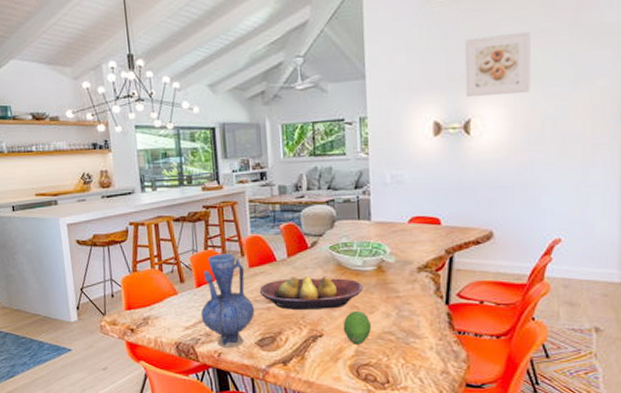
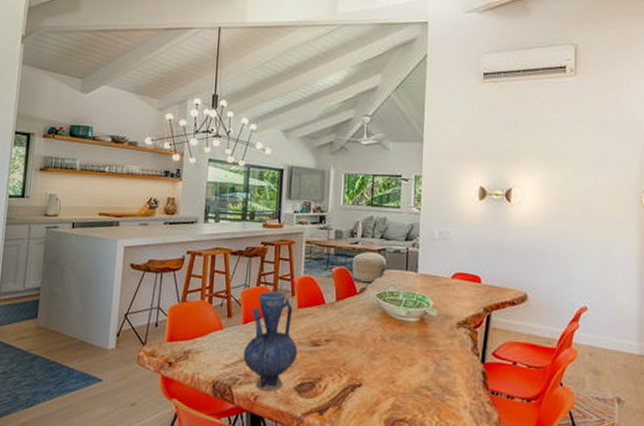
fruit bowl: present [259,276,363,310] -> none [304,321,405,358]
fruit: present [343,310,371,344] -> none [382,361,409,398]
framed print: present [465,31,531,97] -> none [508,119,564,171]

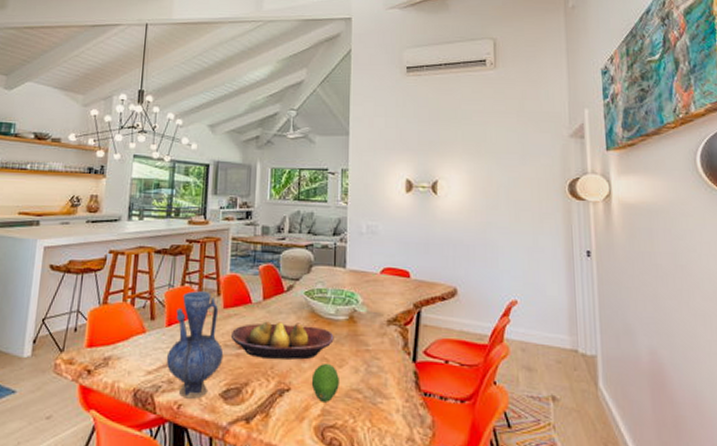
fruit bowl: none [304,321,405,358] -> present [230,321,334,360]
fruit: none [382,361,409,398] -> present [311,363,339,402]

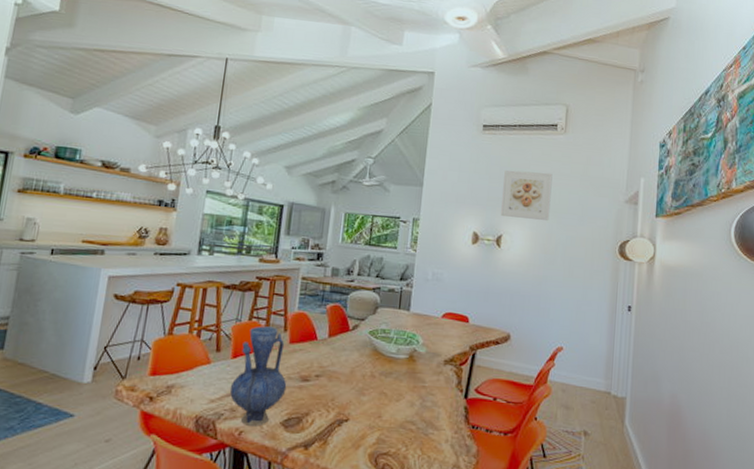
fruit bowl: present [230,321,334,360] -> none [294,357,394,394]
fruit: present [311,363,339,402] -> none [369,397,396,432]
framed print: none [433,111,487,162] -> present [500,170,553,220]

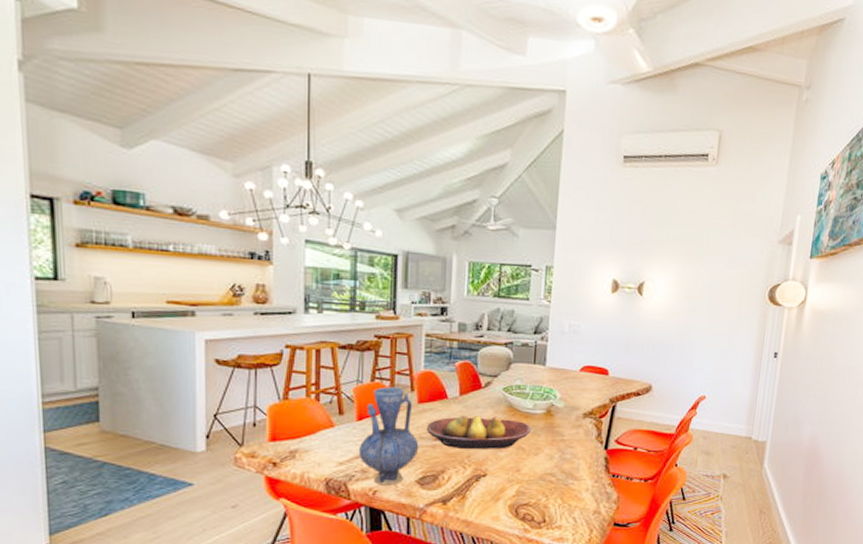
fruit bowl: none [294,357,394,394] -> present [426,415,531,449]
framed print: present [500,170,553,220] -> none [642,208,701,265]

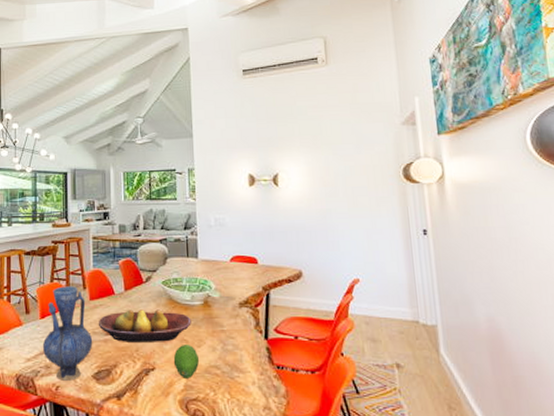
fruit: none [507,451,534,485] -> present [173,343,199,378]

